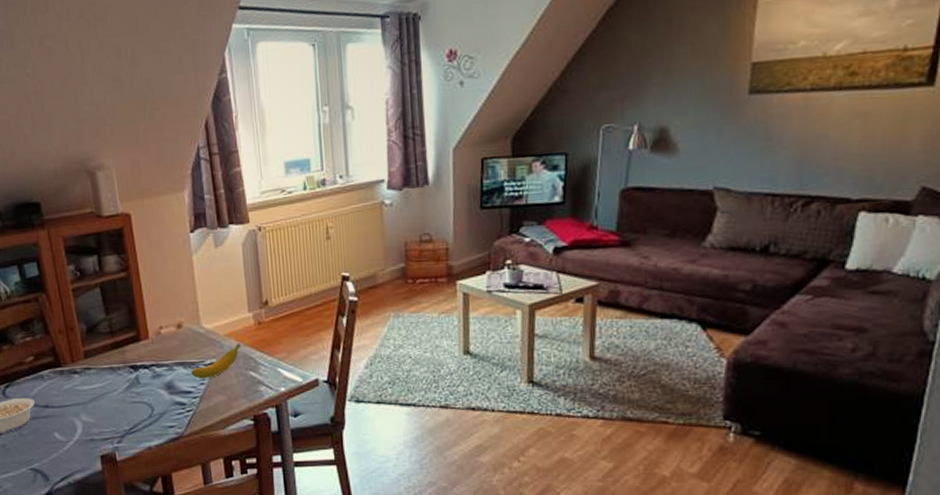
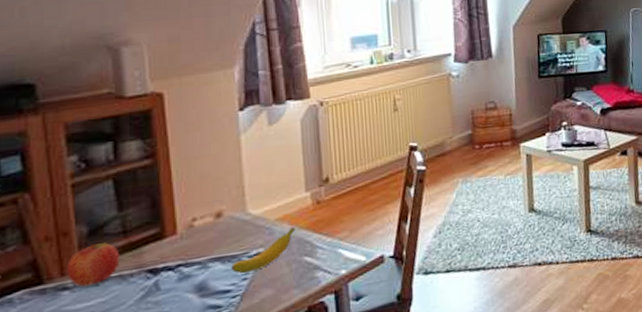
fruit: none [75,339,111,373] -> present [66,242,120,287]

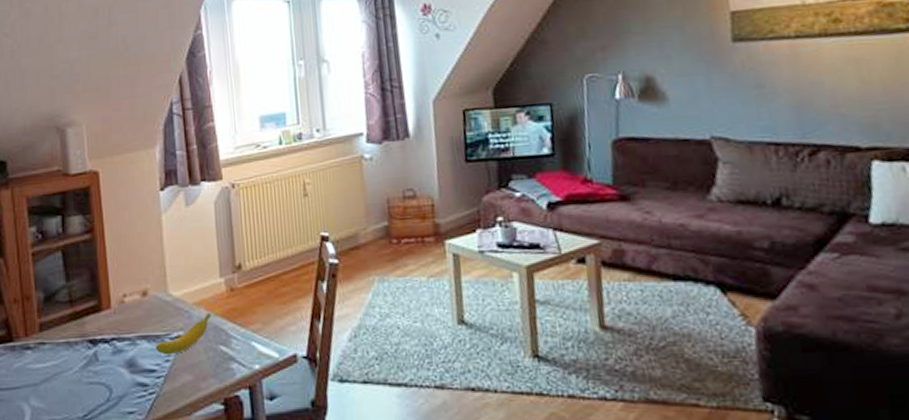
fruit: present [66,242,120,287] -> none [29,310,68,348]

